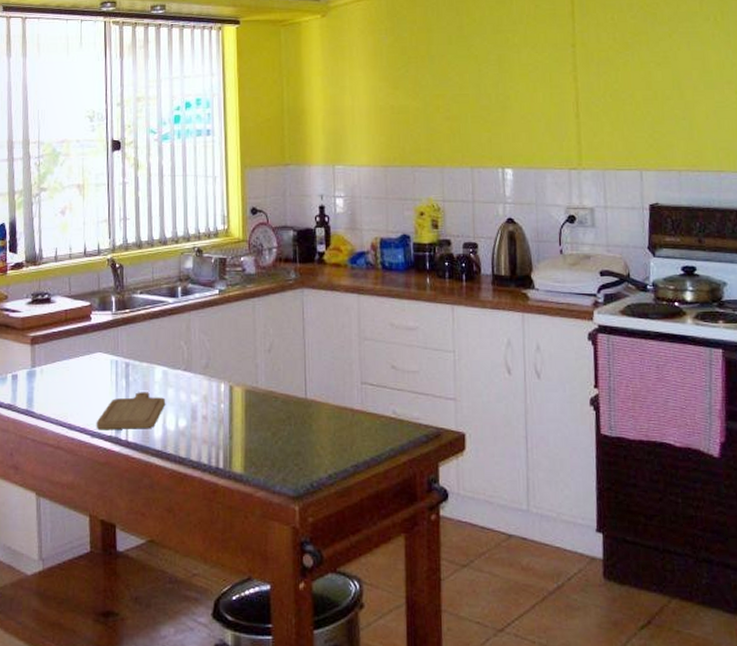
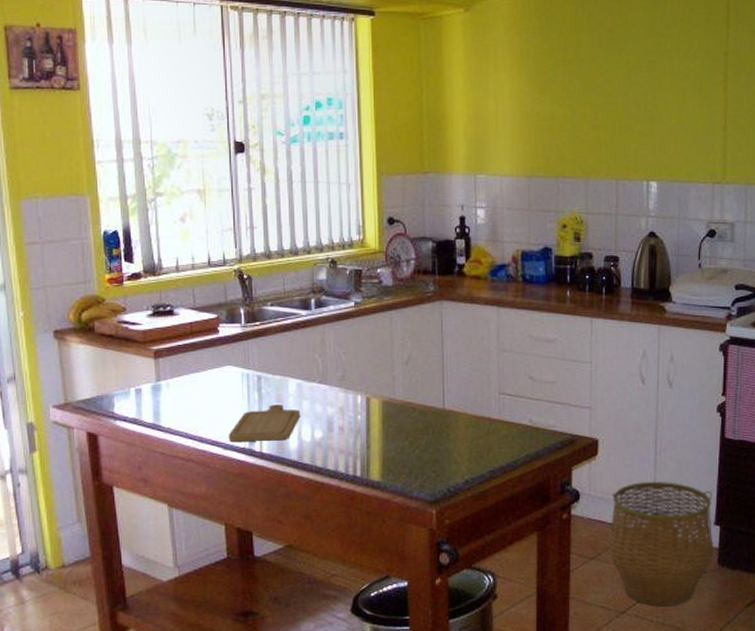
basket: none [480,481,597,625] -> present [607,482,713,607]

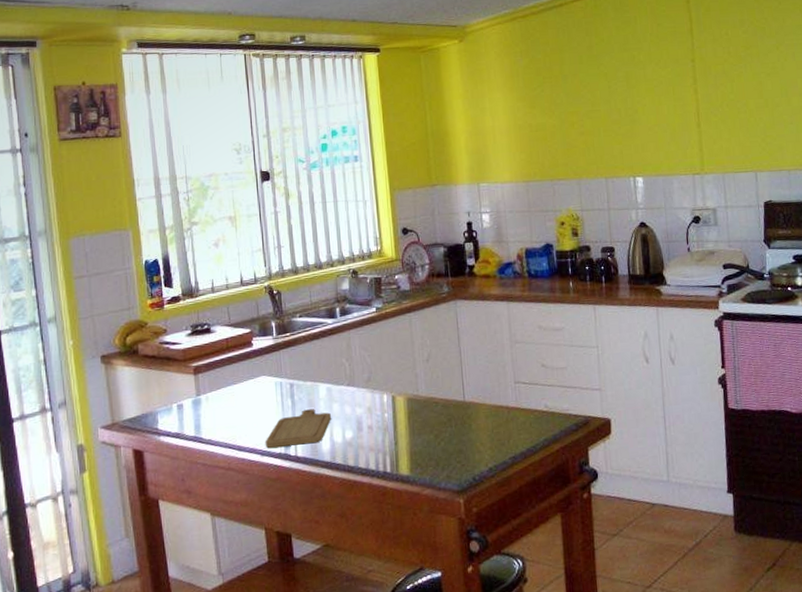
basket: present [607,482,713,607] -> none [627,454,729,578]

